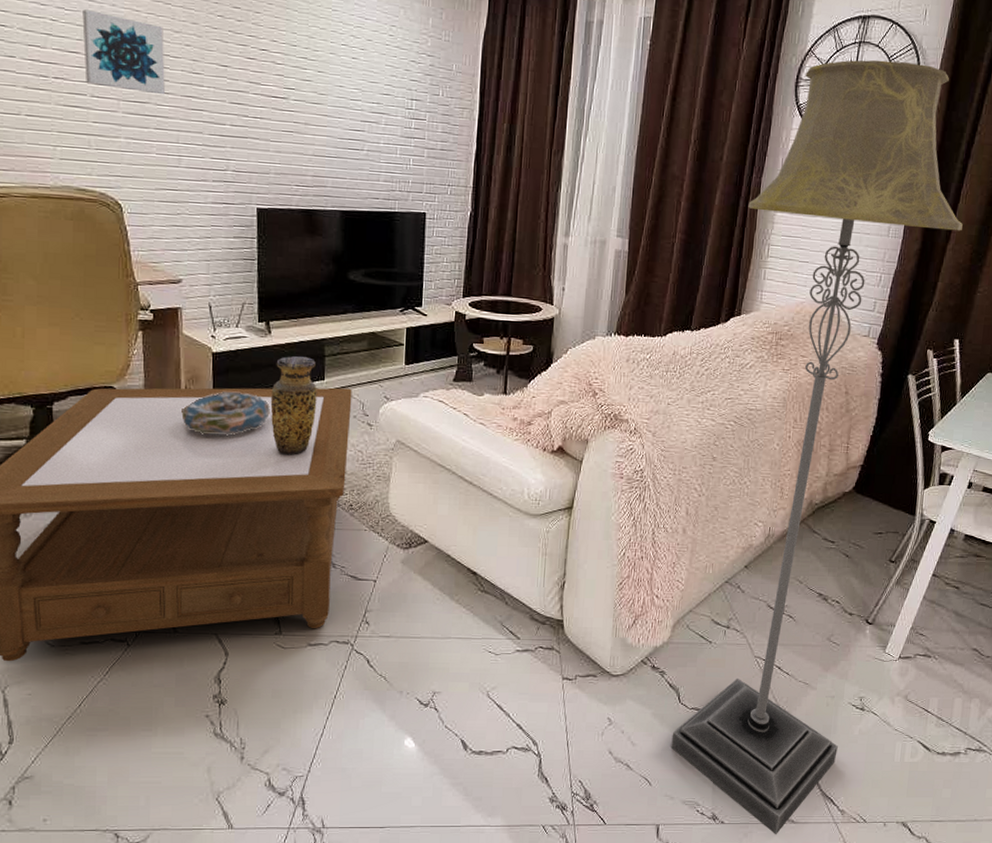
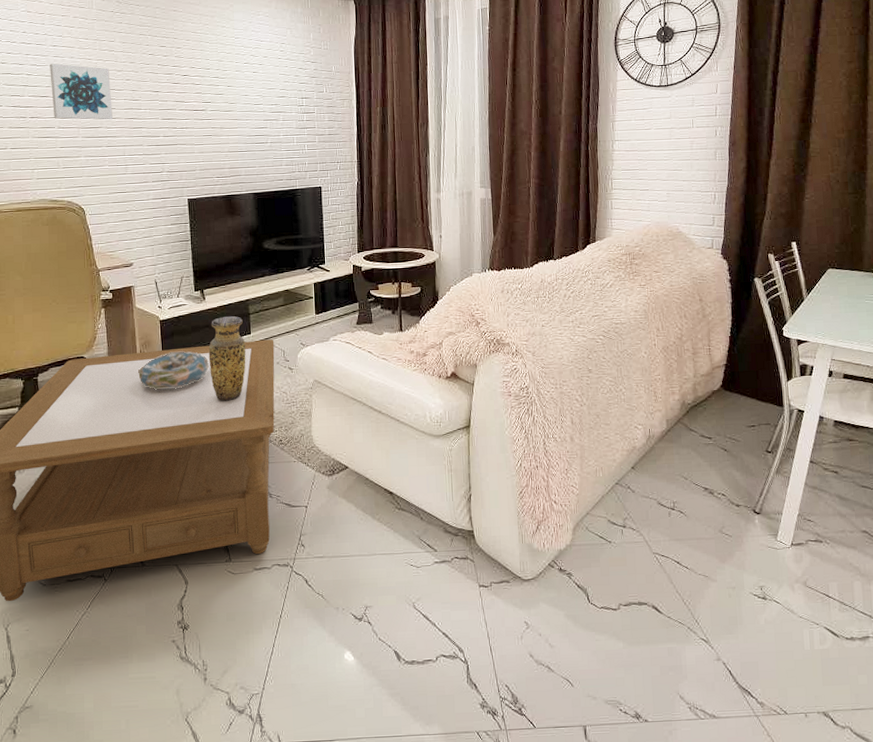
floor lamp: present [671,60,963,835] -> none [586,13,781,732]

